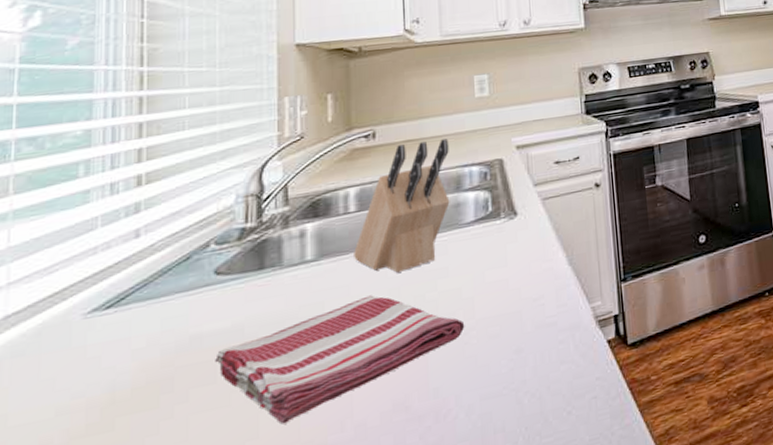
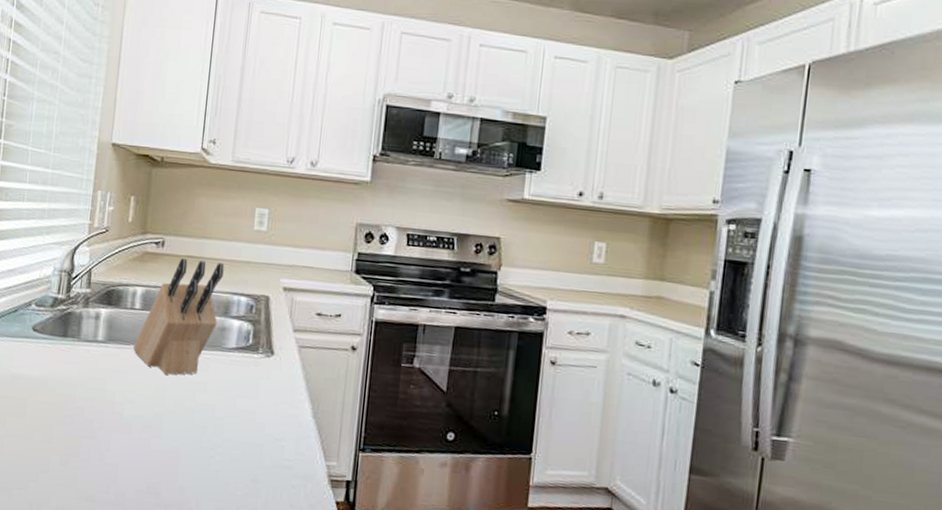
dish towel: present [215,295,465,424] -> none [26,386,213,470]

